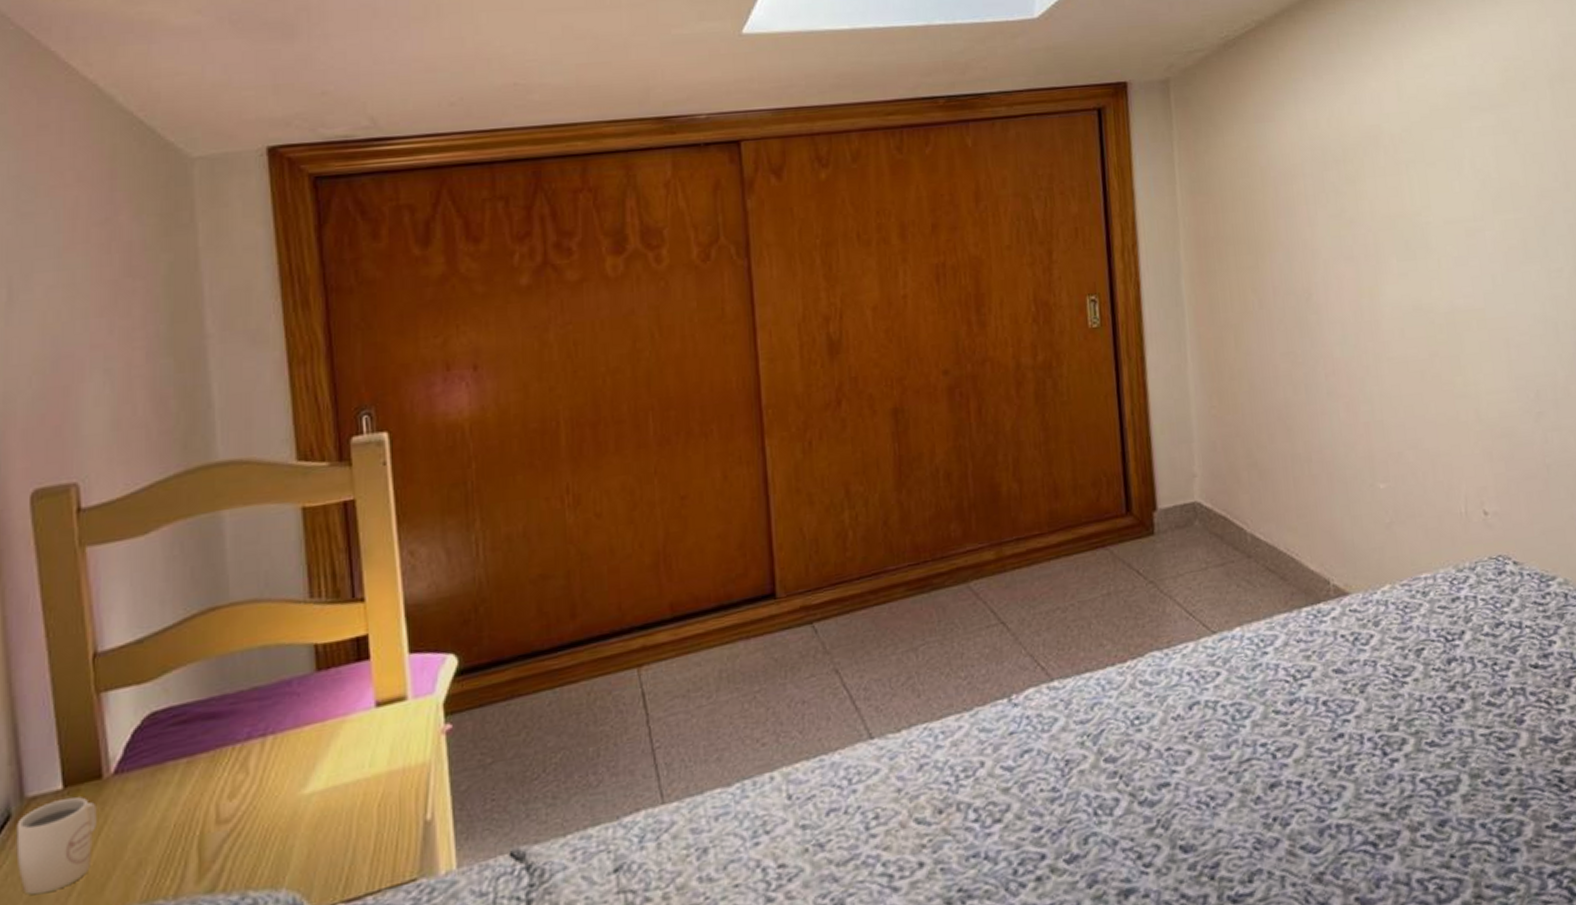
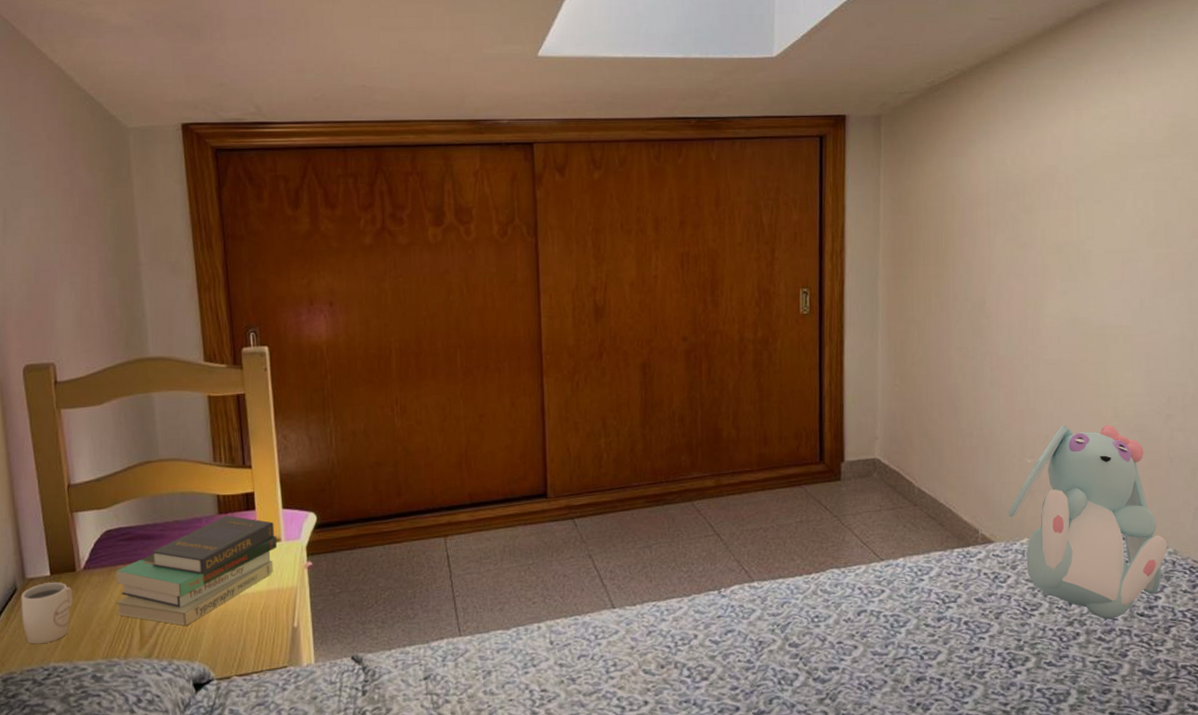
books: none [163,671,401,839] -> present [116,515,277,626]
stuffed animal: none [1363,431,1557,678] -> present [1008,425,1167,620]

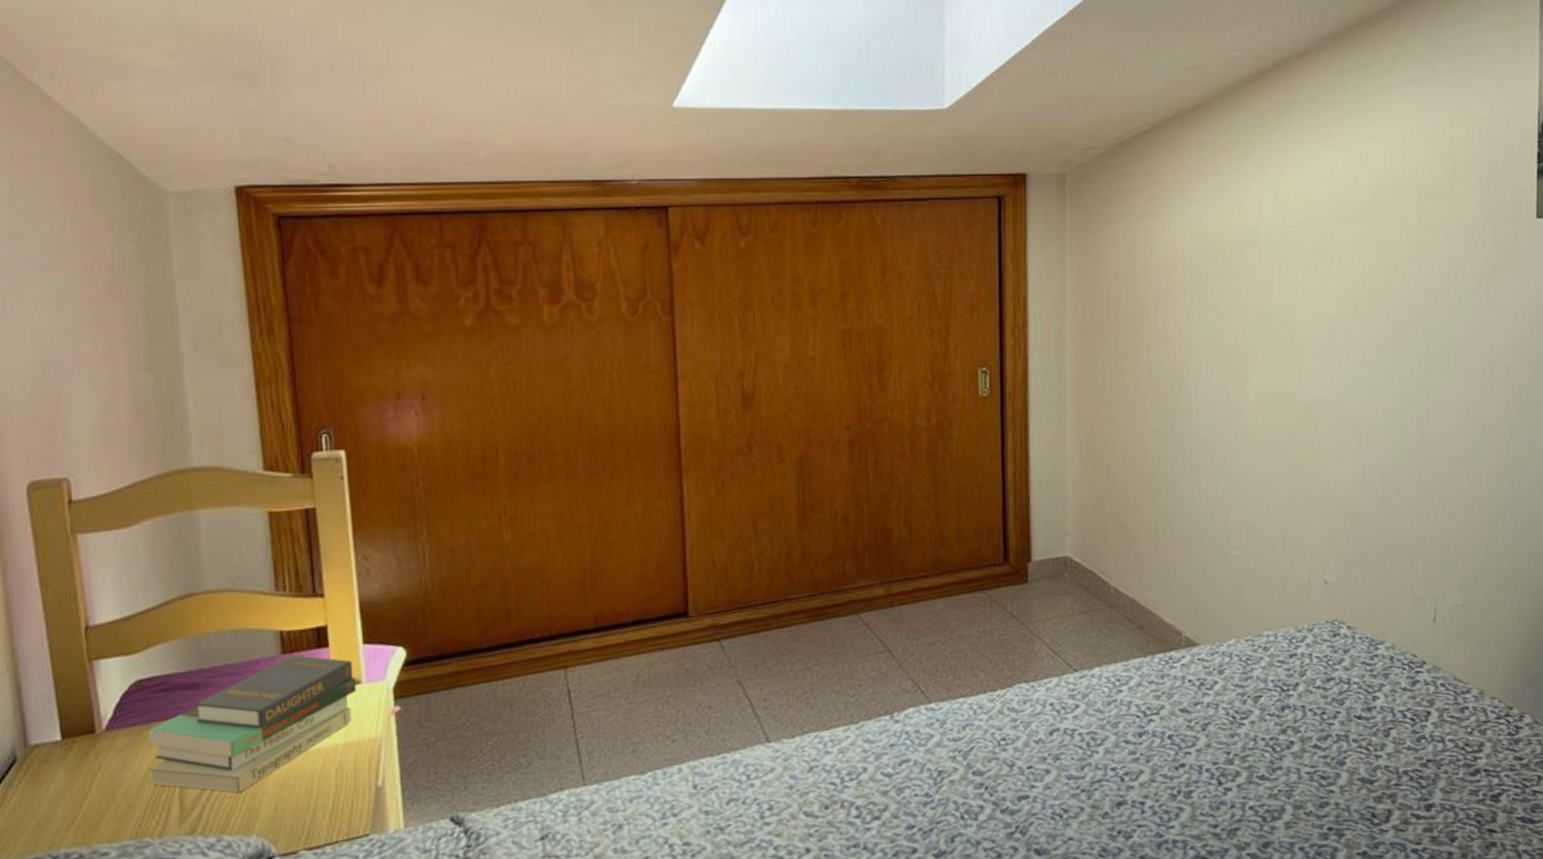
mug: present [21,581,73,645] -> none [22,747,91,827]
stuffed animal: present [1008,425,1167,620] -> none [1214,509,1384,725]

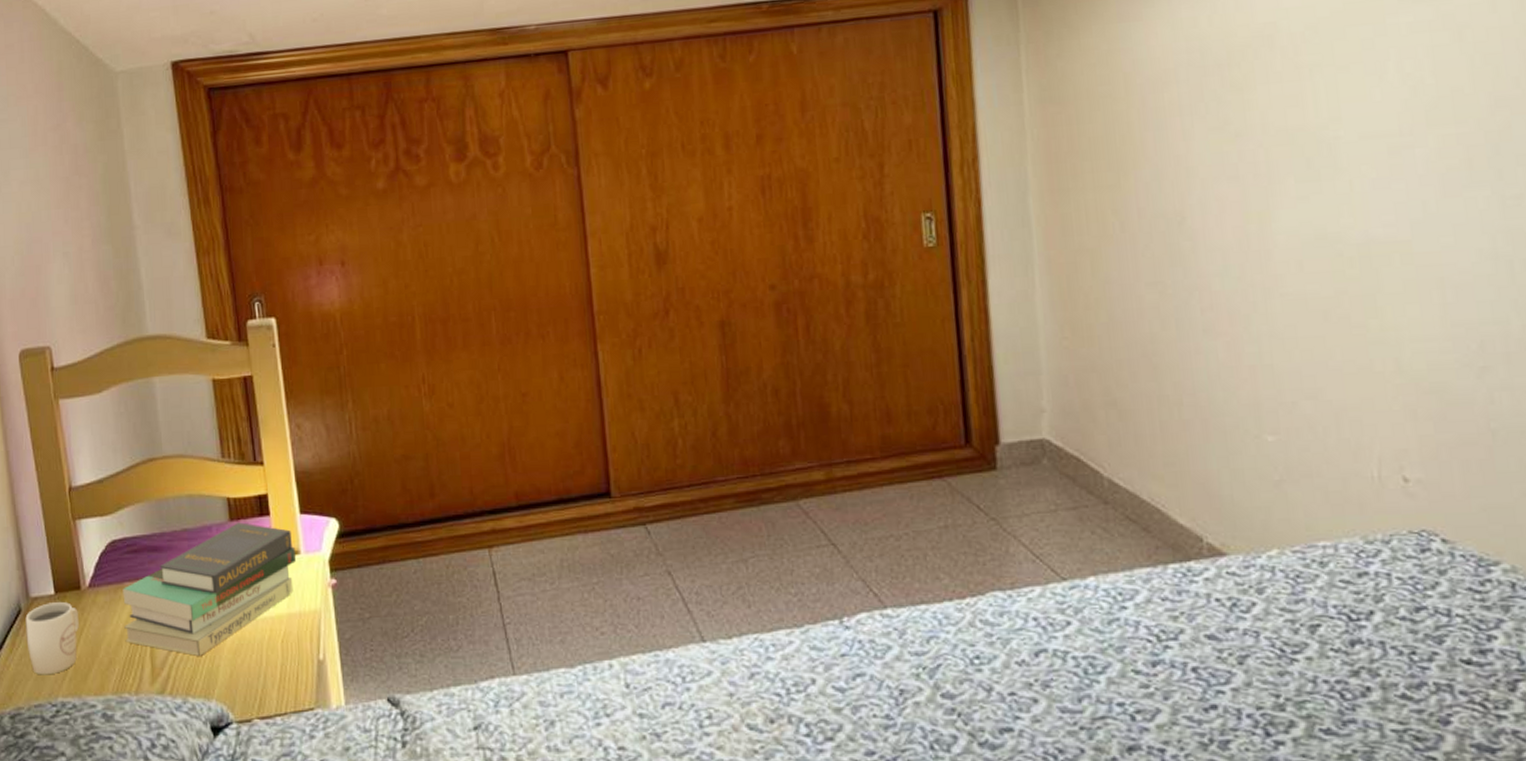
mug: none [22,747,91,827] -> present [25,601,79,675]

